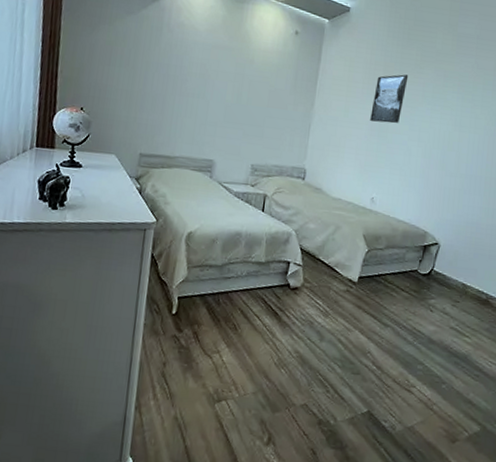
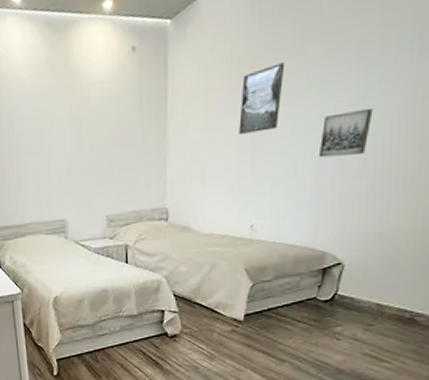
wall art: none [427,122,467,158] -> present [318,108,373,158]

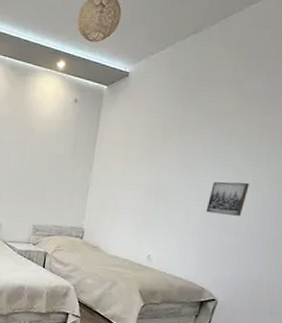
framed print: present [239,62,285,134] -> none [148,135,188,184]

